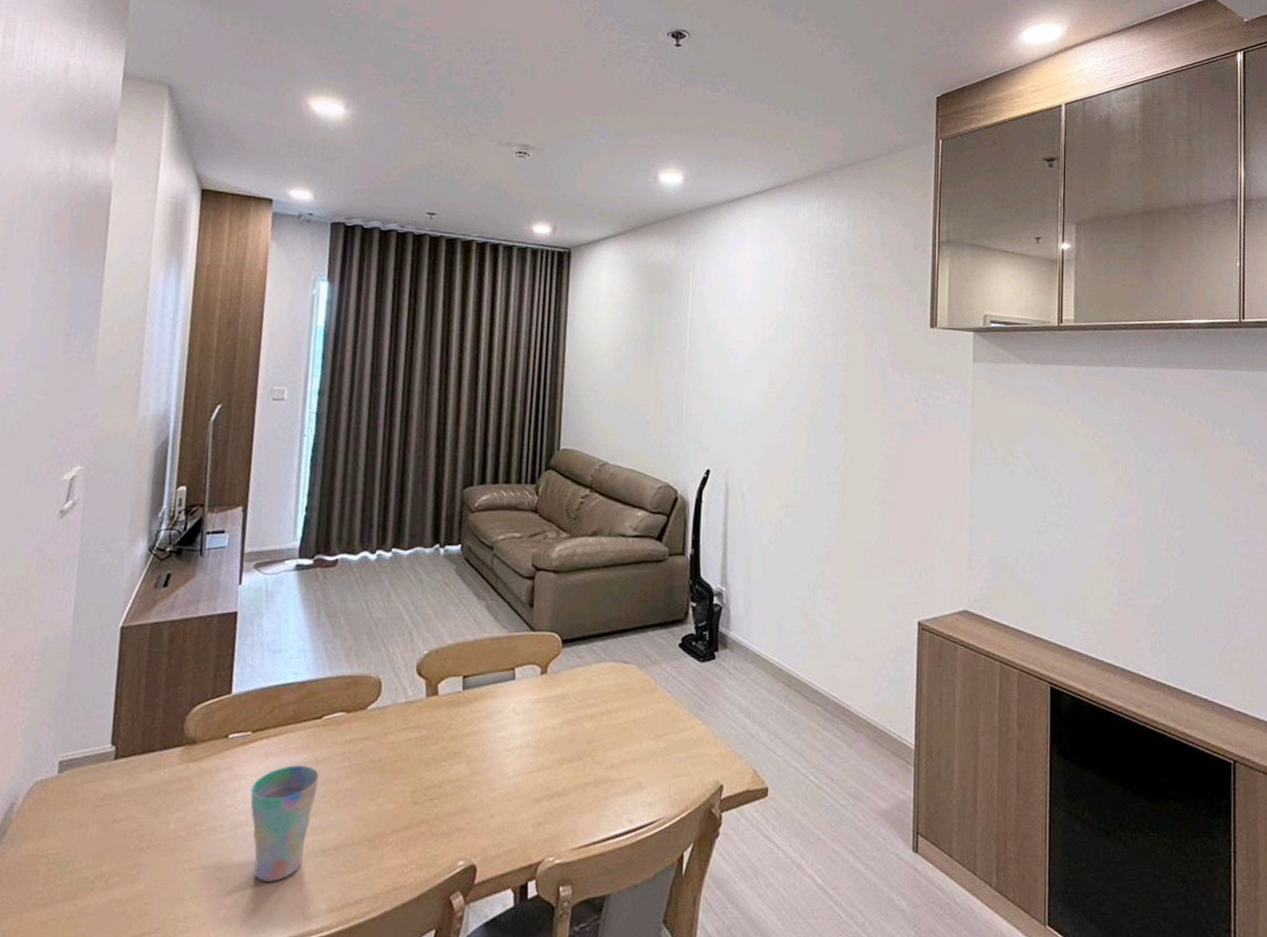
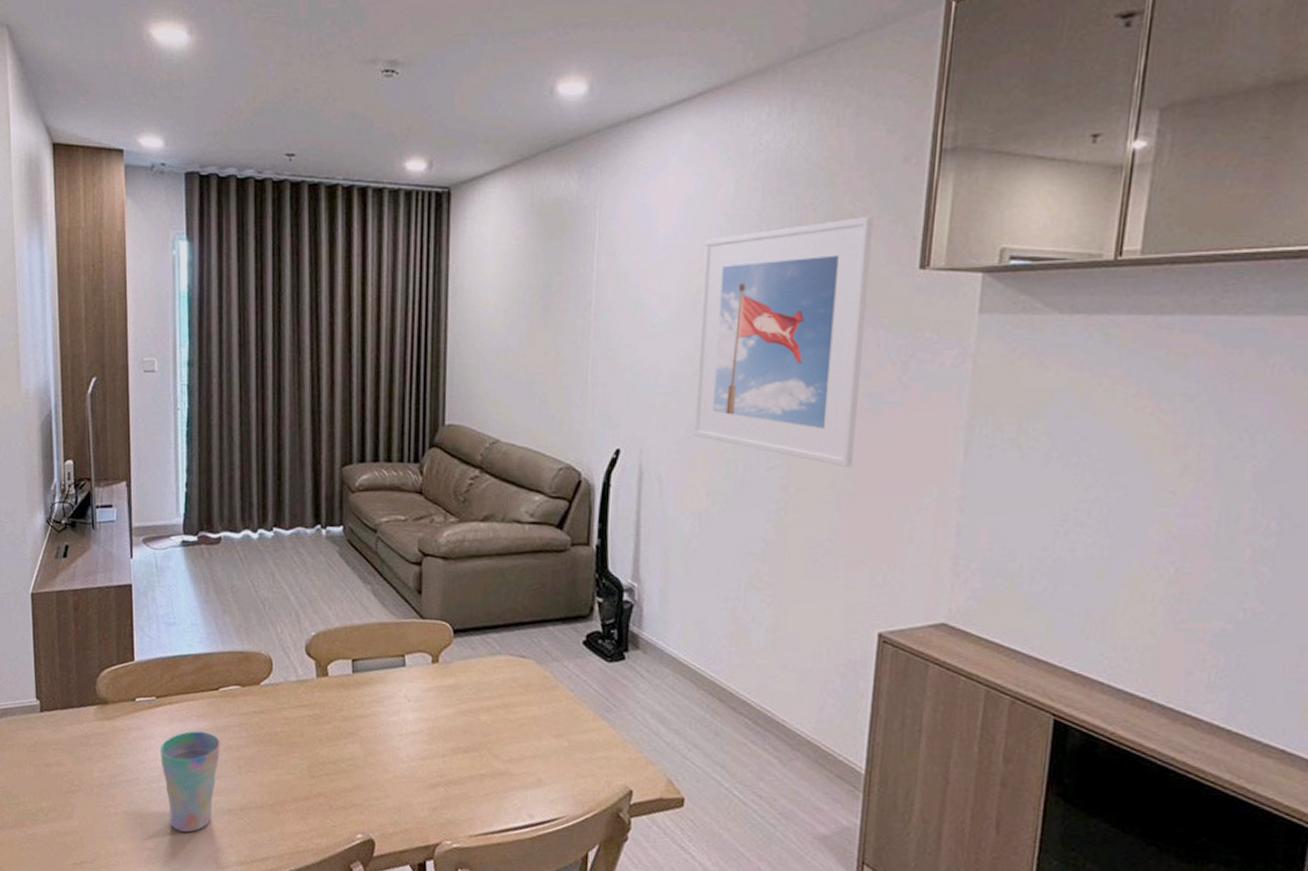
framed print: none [768,287,896,482] -> present [692,217,874,467]

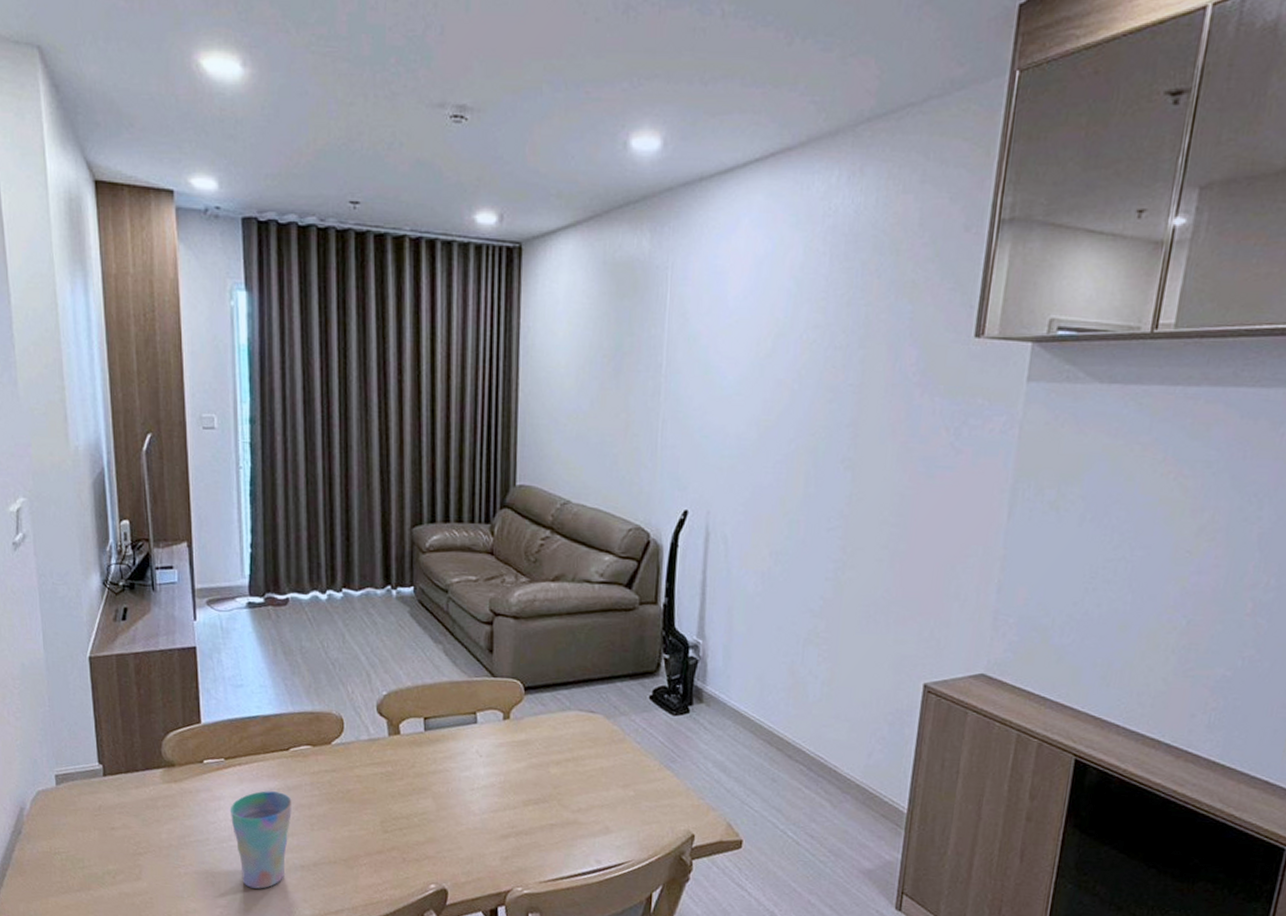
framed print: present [692,217,874,467] -> none [757,285,934,528]

